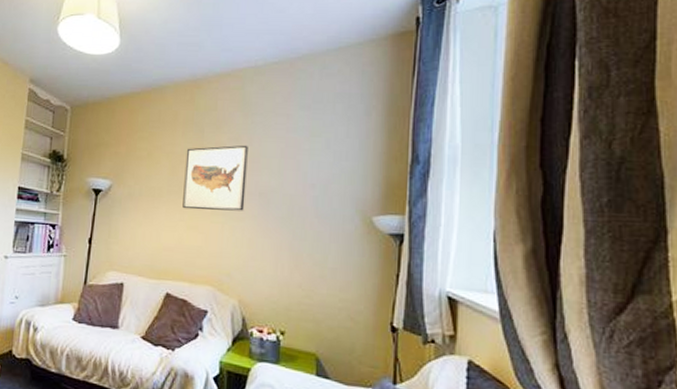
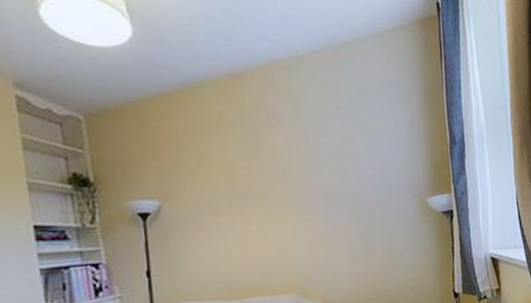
wall art: present [182,145,248,211] -> none [240,142,313,220]

